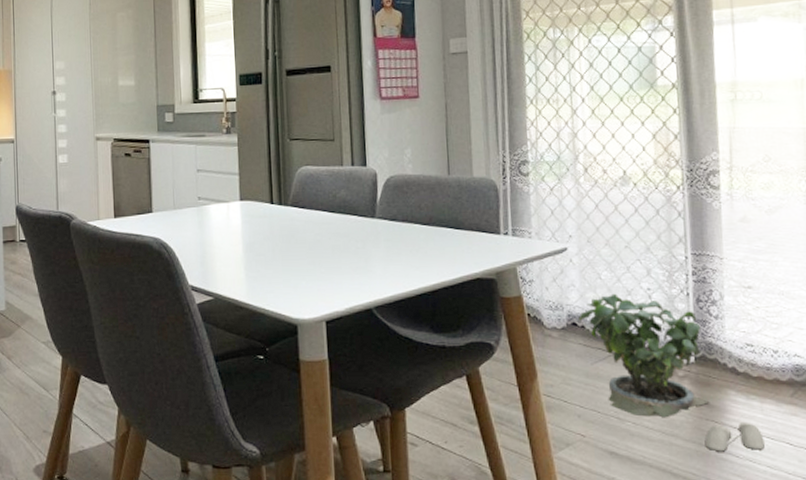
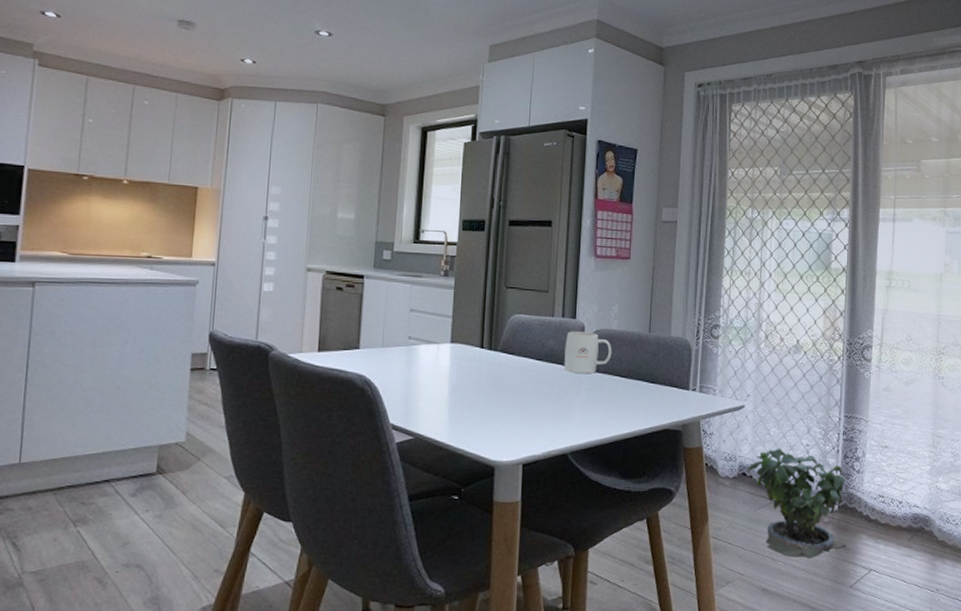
mug: none [357,179,409,223] -> present [564,331,612,373]
slippers: present [704,423,765,452] -> none [839,563,885,588]

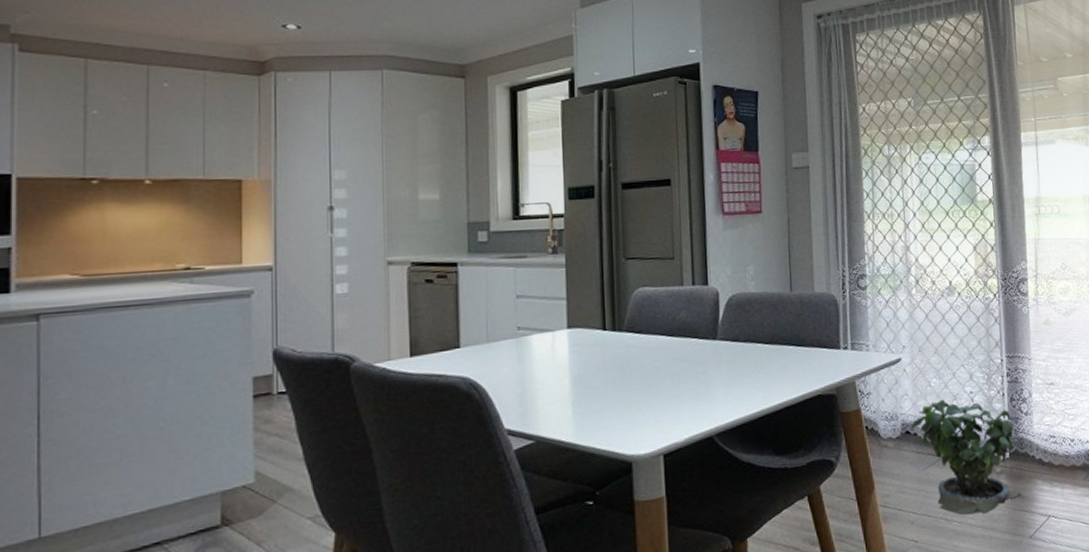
mug: present [564,331,612,373] -> none [698,298,752,346]

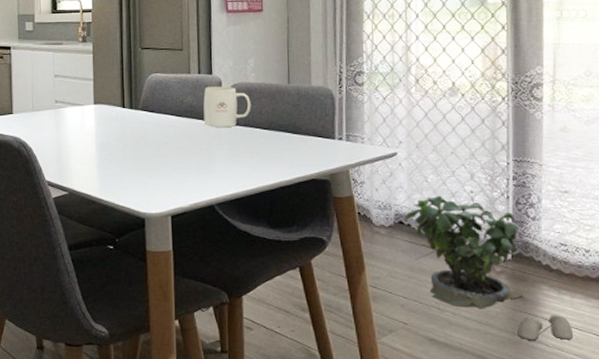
mug: none [698,298,752,346] -> present [203,86,251,127]
slippers: none [1018,508,1065,540] -> present [517,315,573,341]

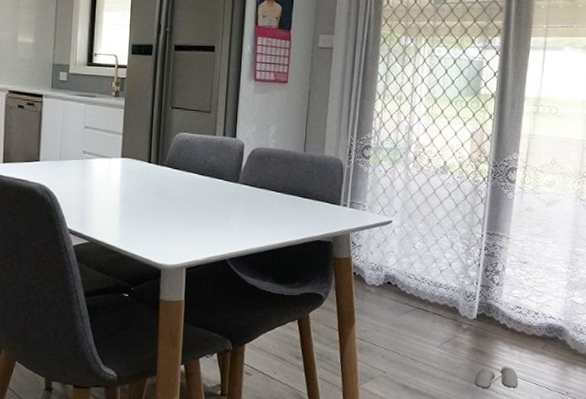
mug: present [203,86,251,127] -> none [224,149,269,188]
potted plant: present [404,190,524,309] -> none [392,257,485,361]

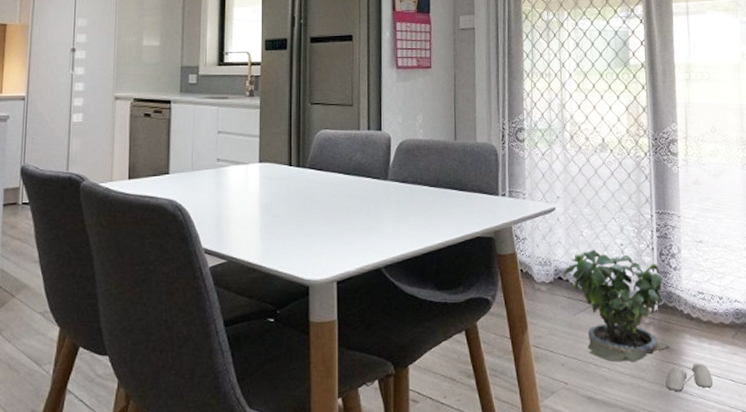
potted plant: none [392,257,485,361] -> present [563,243,670,363]

